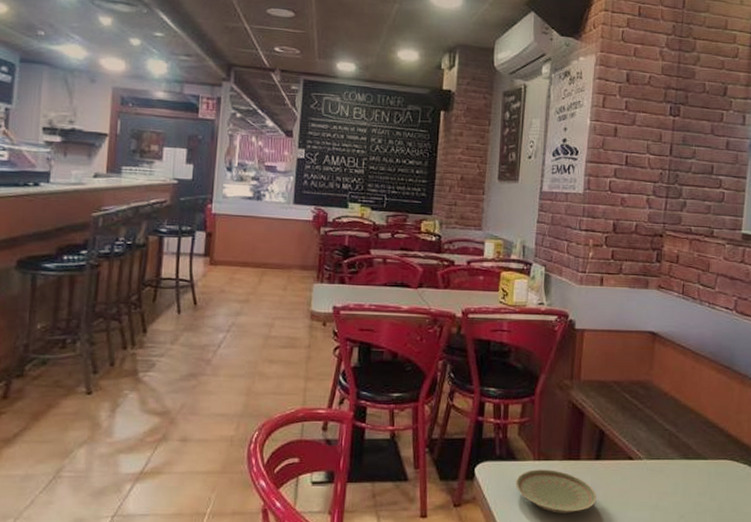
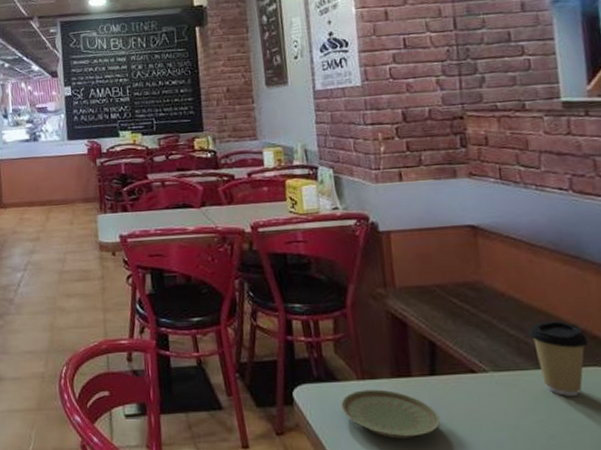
coffee cup: none [680,420,724,483] -> present [528,321,589,396]

